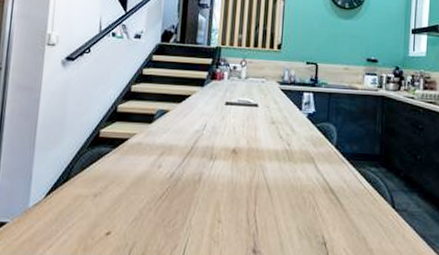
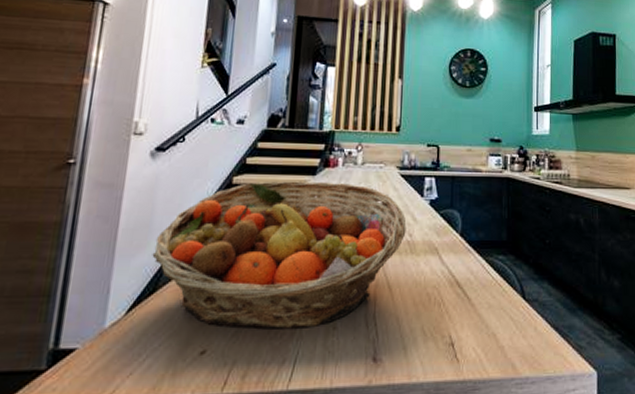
fruit basket: none [65,90,285,220] -> present [152,181,407,329]

